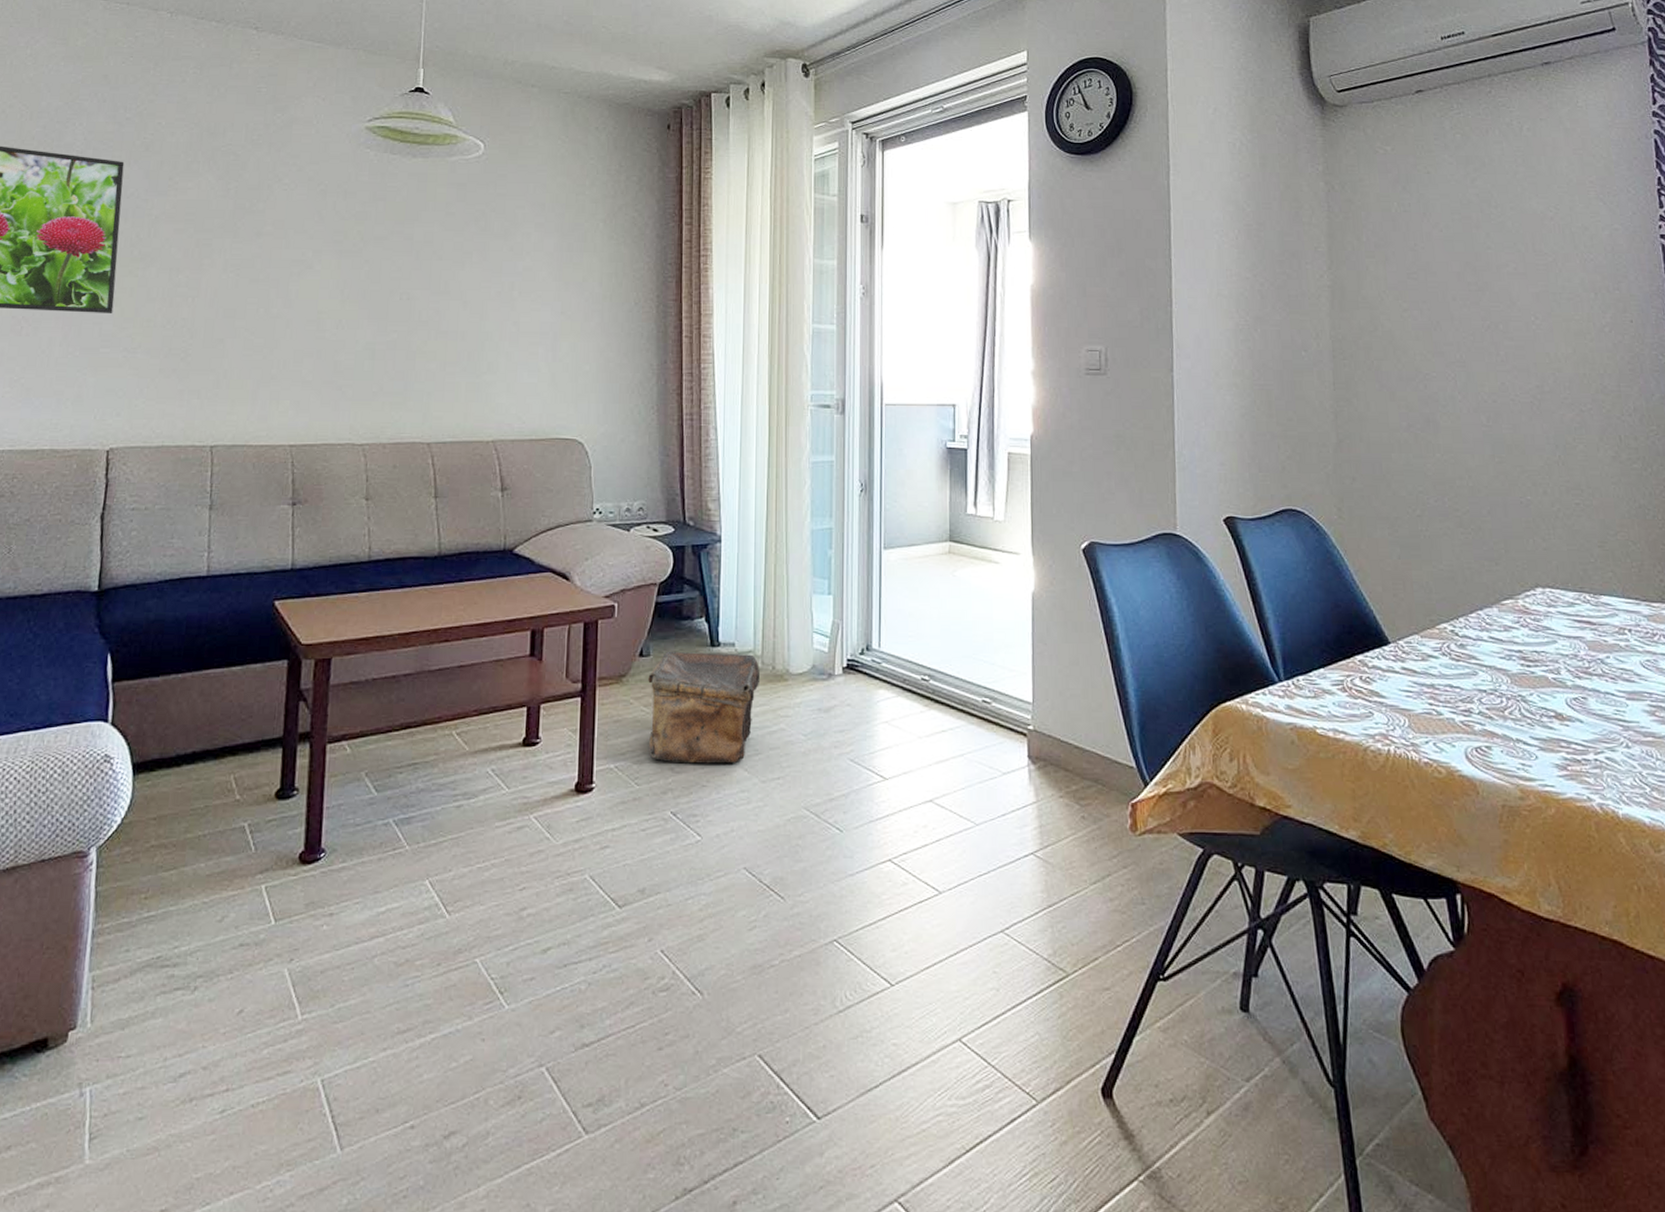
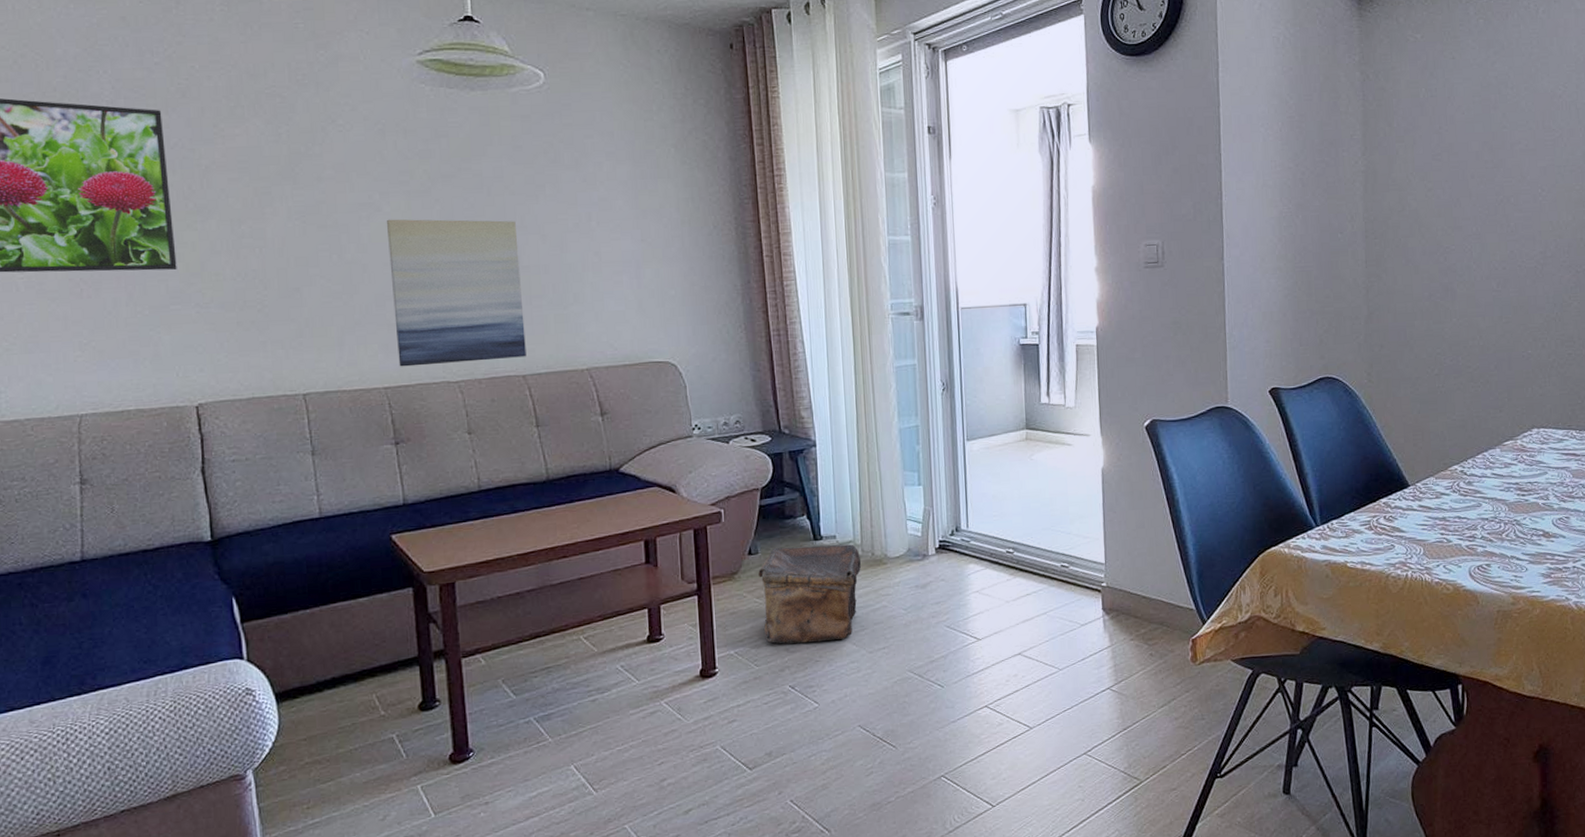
wall art: none [307,277,440,426] -> present [386,219,527,367]

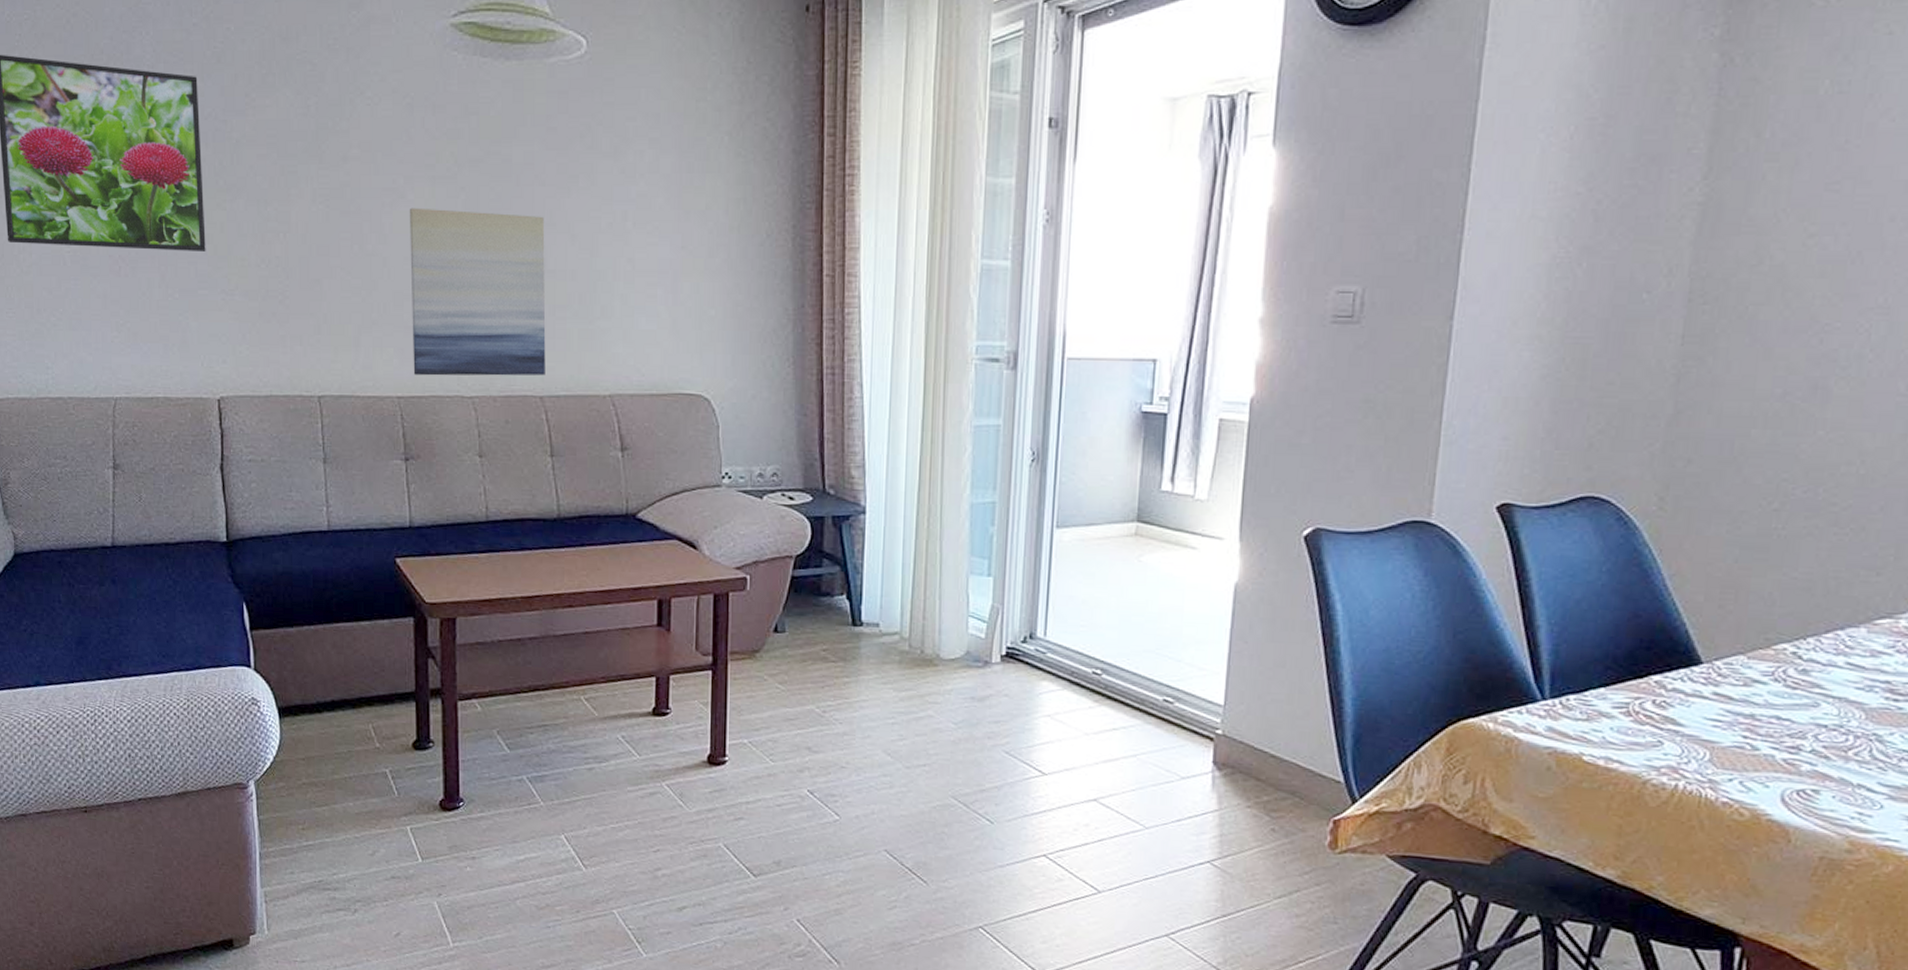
pouch: present [758,544,861,644] -> none [783,628,906,748]

